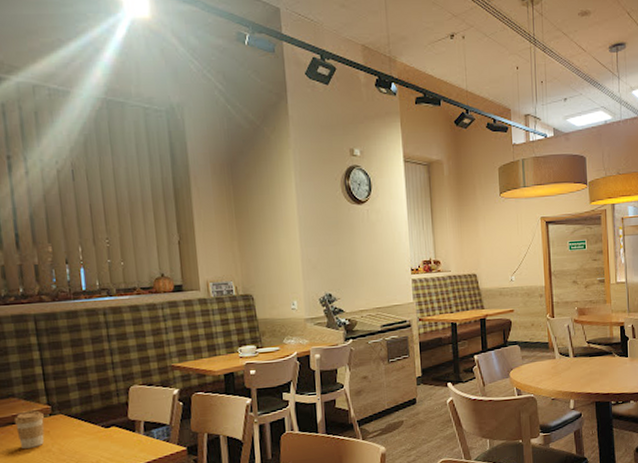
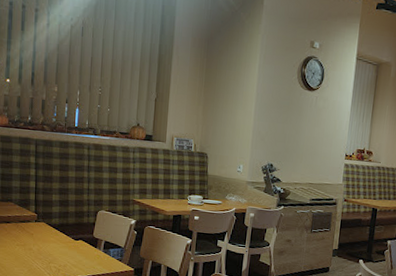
coffee cup: present [13,410,45,449] -> none [8,215,32,245]

